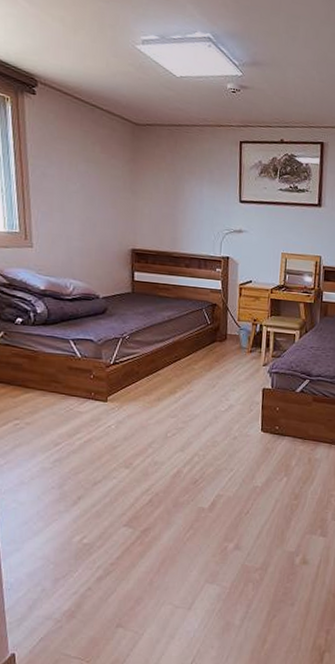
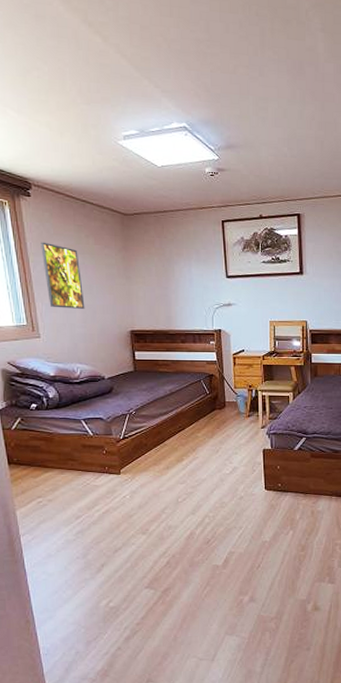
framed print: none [42,144,85,221] -> present [40,242,85,309]

